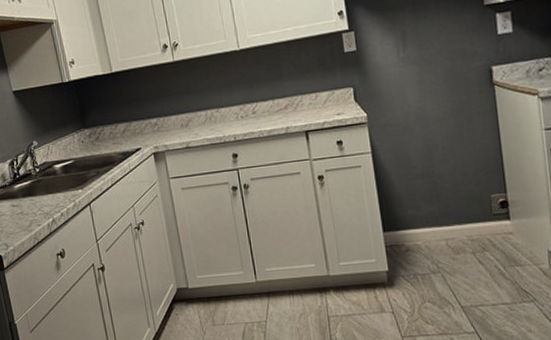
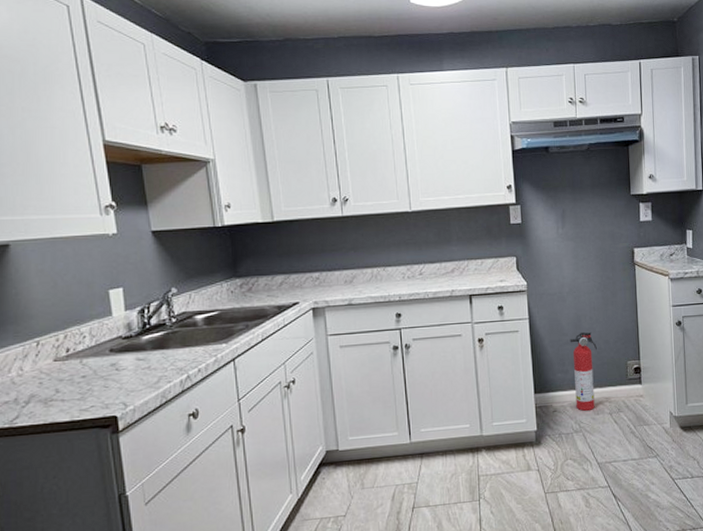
fire extinguisher: none [420,163,454,250] -> present [570,331,597,411]

